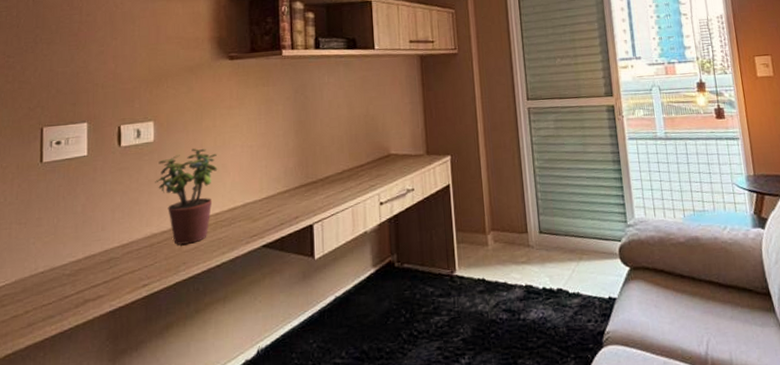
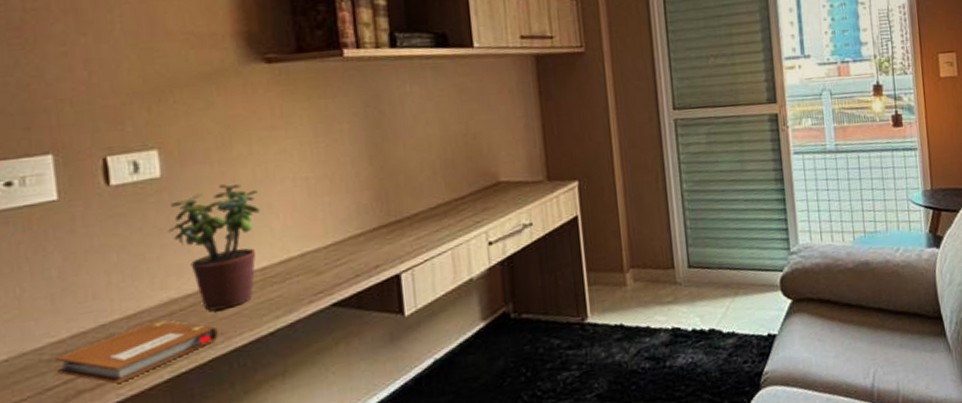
notebook: none [73,249,182,296] -> present [55,320,219,384]

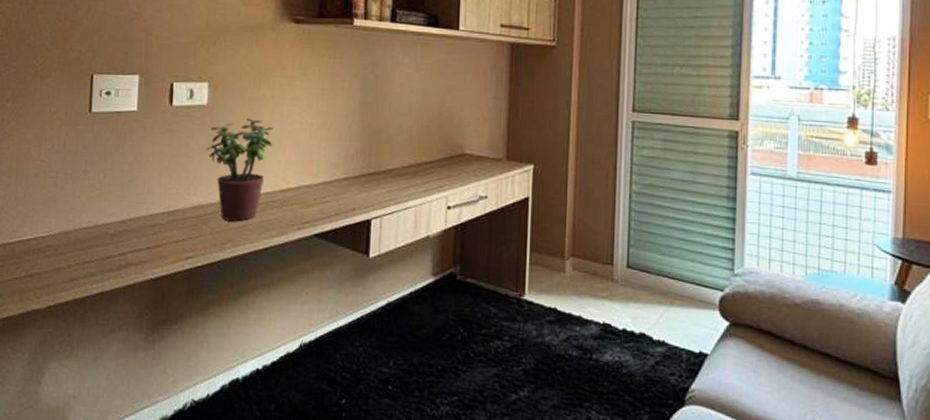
notebook: present [55,320,219,384] -> none [116,219,228,264]

